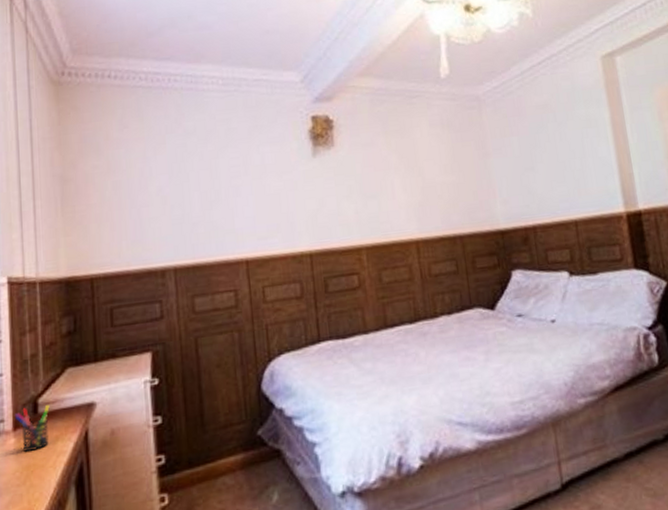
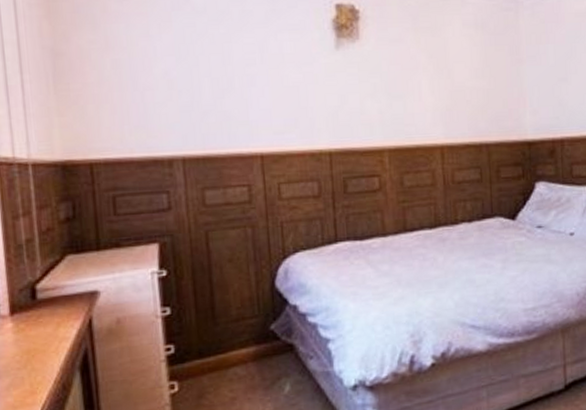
pen holder: present [14,405,50,452] -> none [10,291,50,336]

